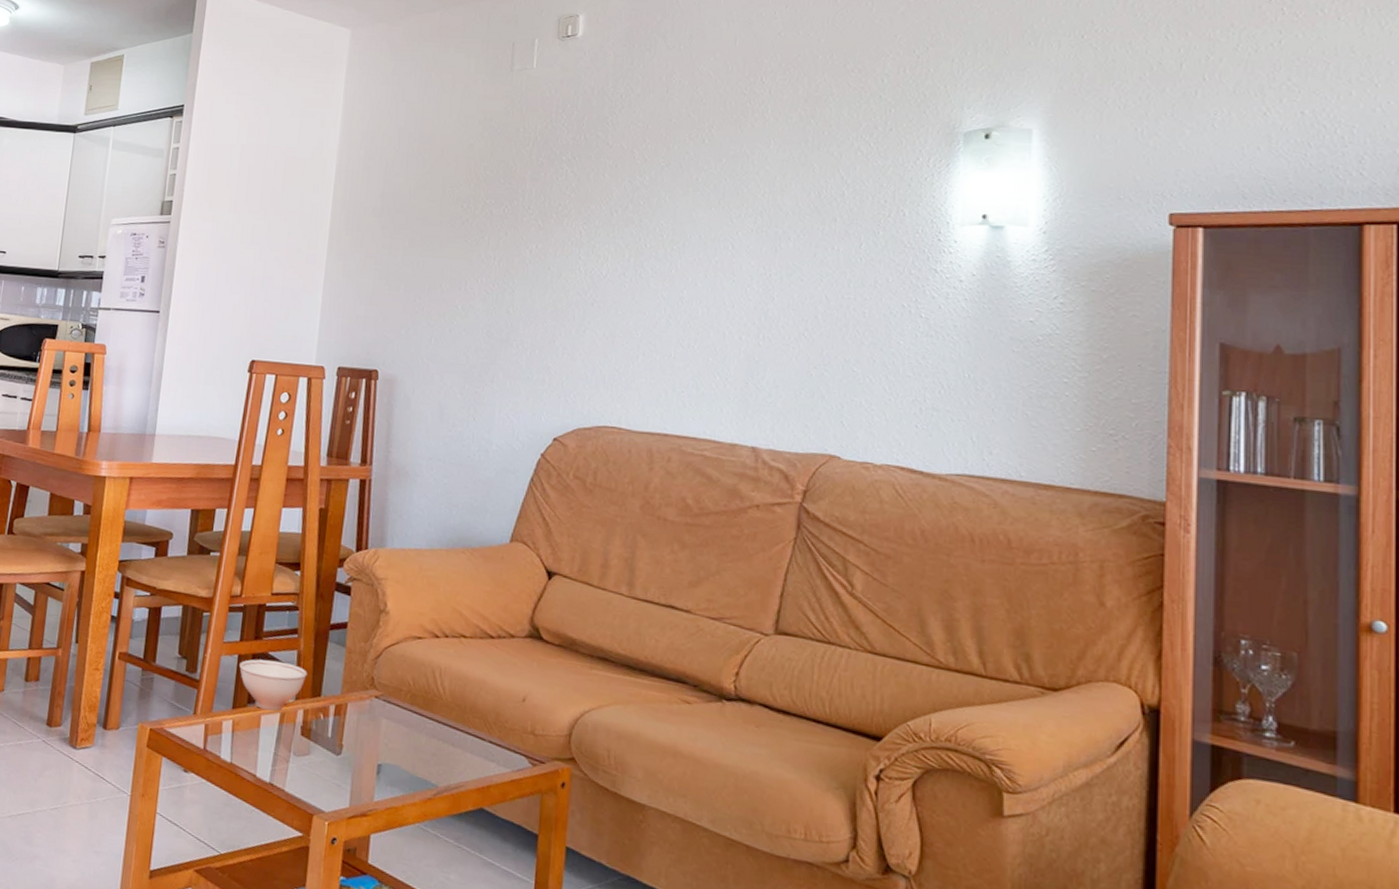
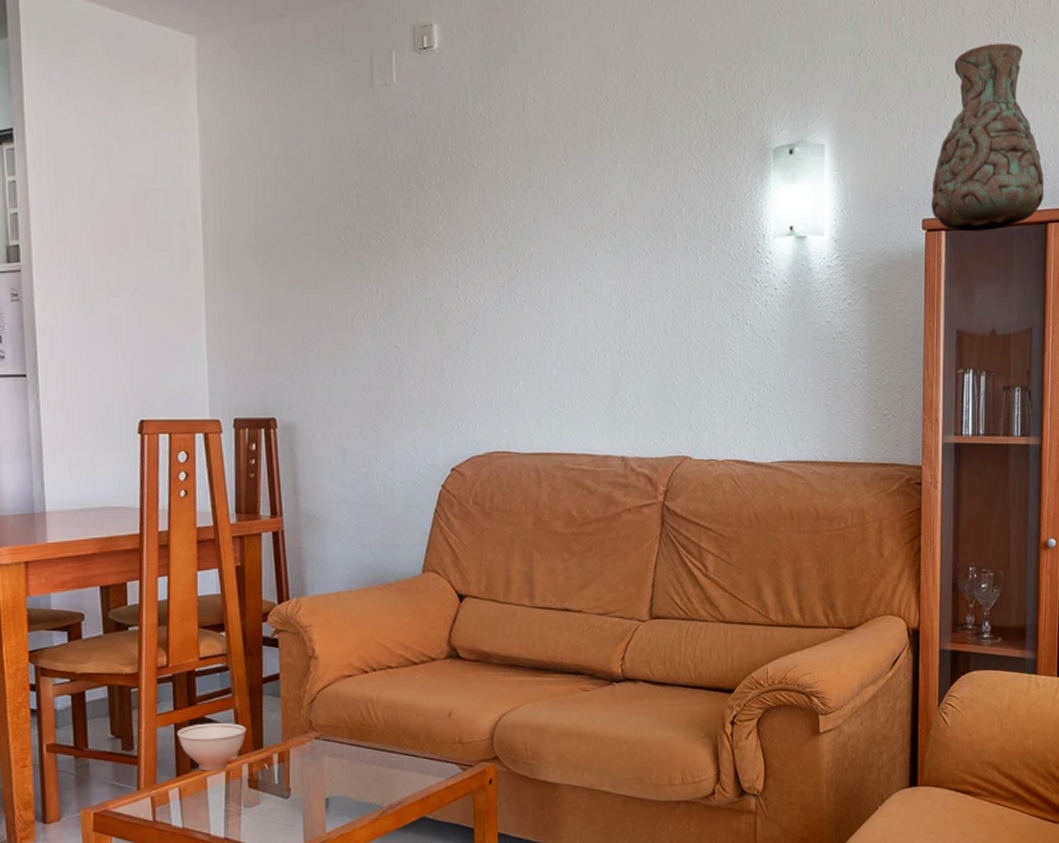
decorative vase: none [1183,21,1358,231] -> present [931,43,1045,232]

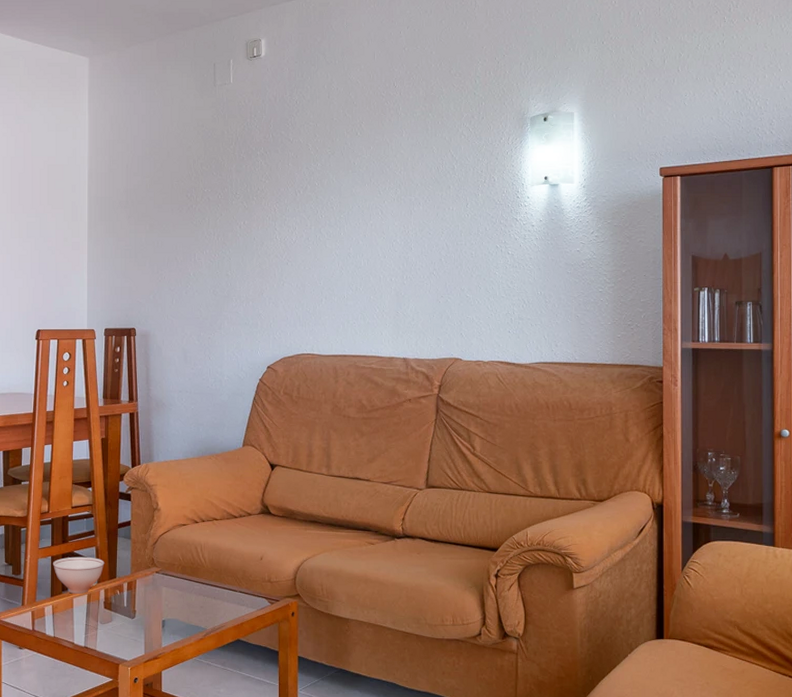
decorative vase: present [931,43,1045,232] -> none [667,27,770,177]

